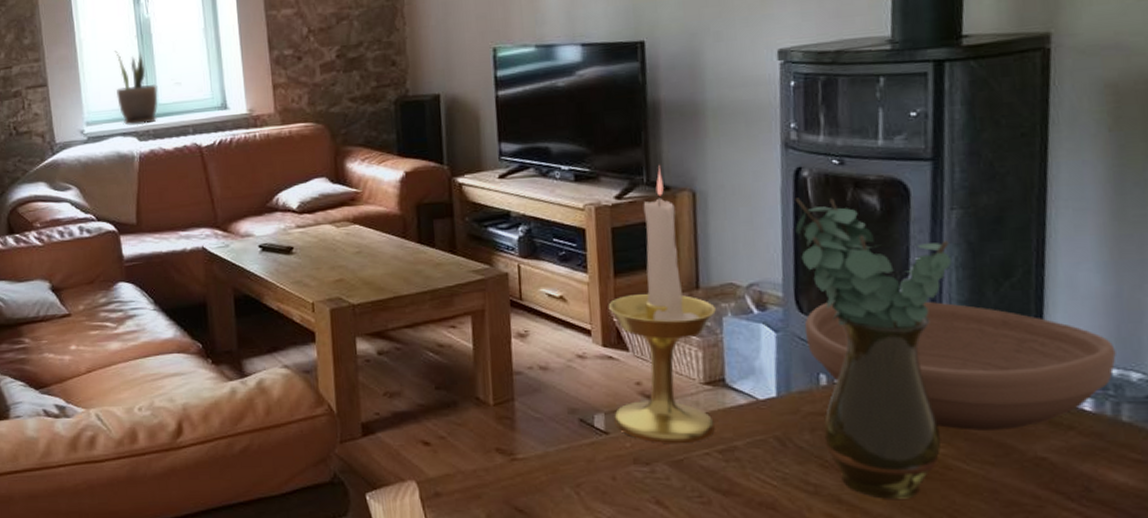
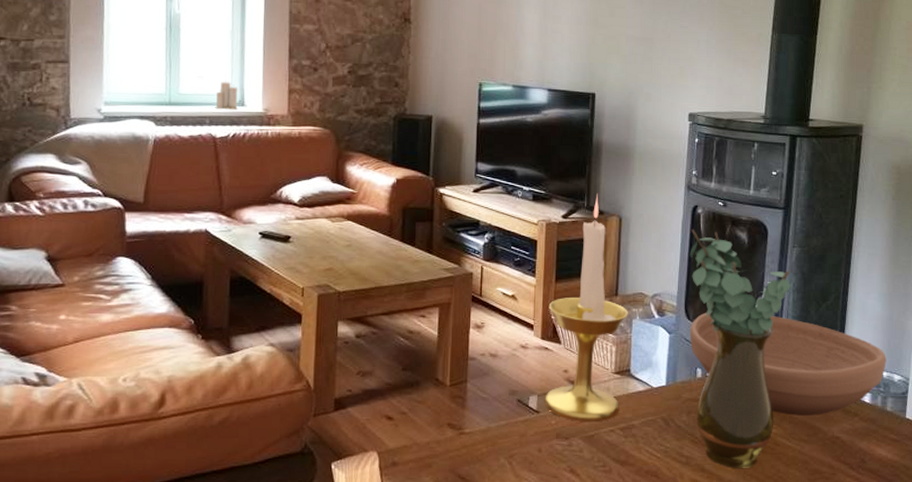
potted plant: present [114,50,158,126] -> none [139,39,180,112]
candle: none [197,84,221,117] -> present [215,81,238,110]

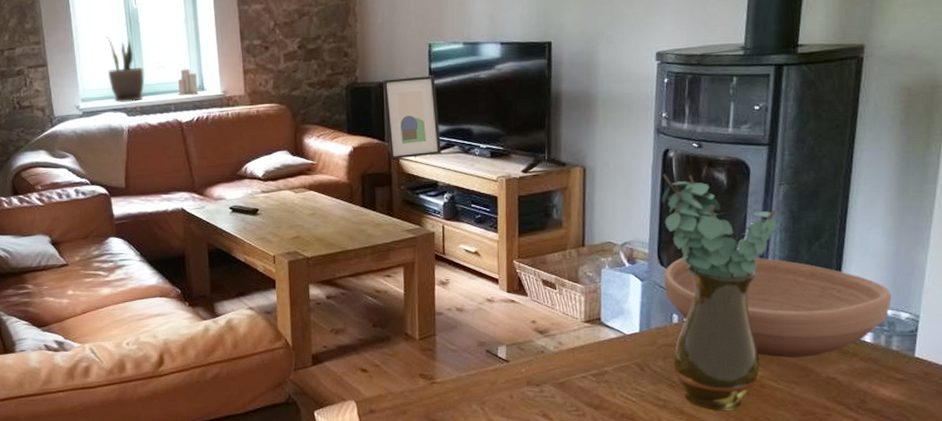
potted plant: none [139,39,180,112] -> present [106,36,145,103]
picture frame: none [431,113,485,196] -> present [383,74,441,160]
candlestick: present [543,194,628,422] -> none [512,146,596,370]

